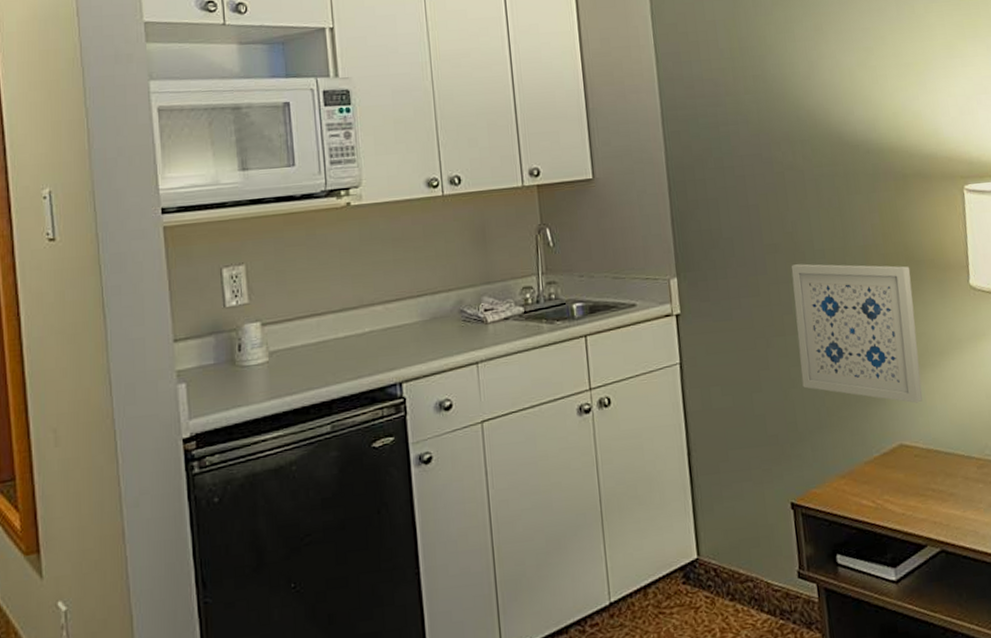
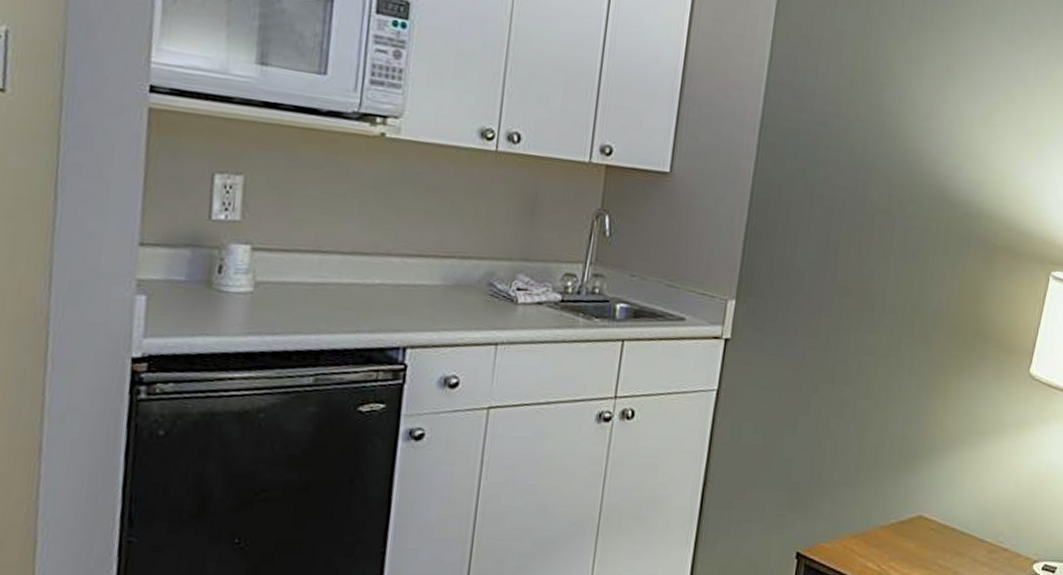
wall art: present [791,263,923,404] -> none [838,313,976,479]

